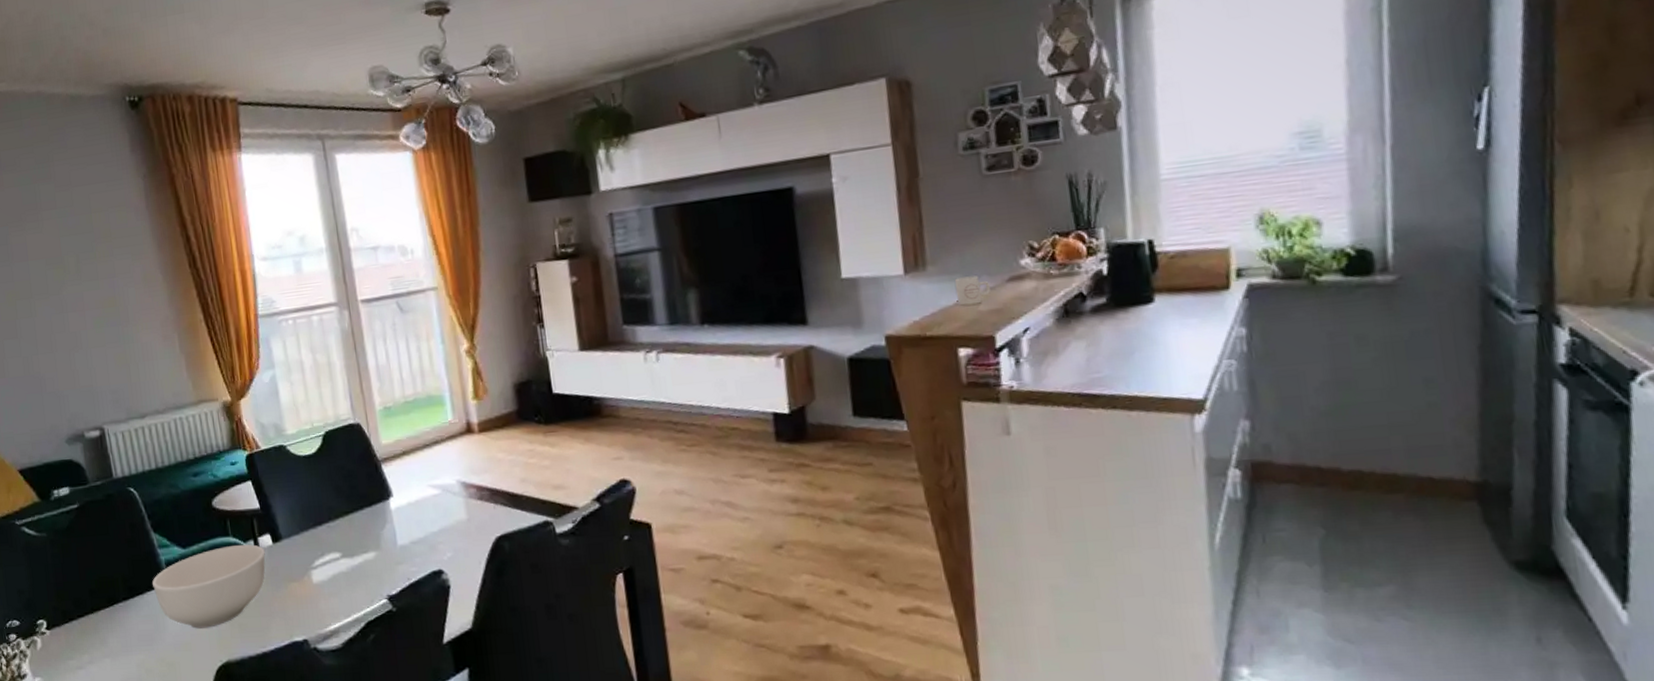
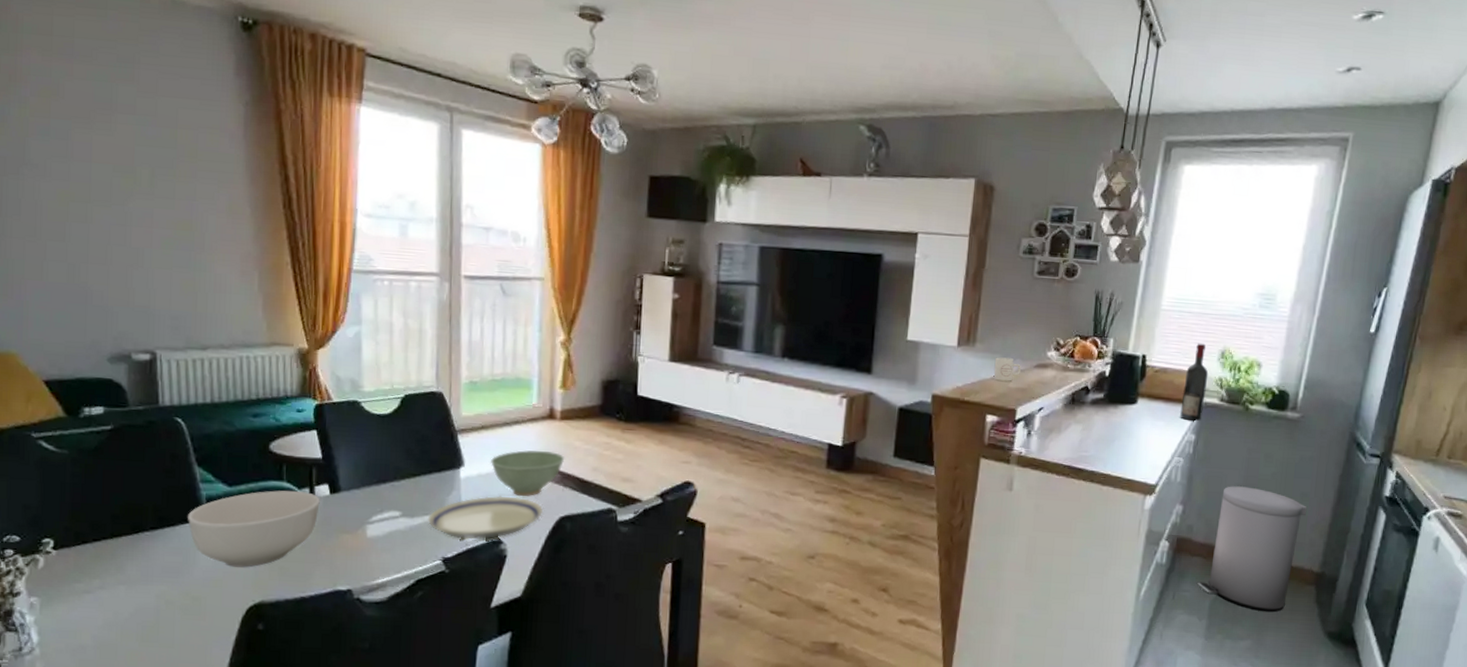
plate: none [366,521,478,574] -> present [427,496,543,539]
bowl: none [418,468,491,521] -> present [491,450,565,497]
wine bottle: none [1214,210,1251,311] -> present [1180,343,1209,421]
pedal bin: none [1294,382,1439,545] -> present [1197,486,1308,613]

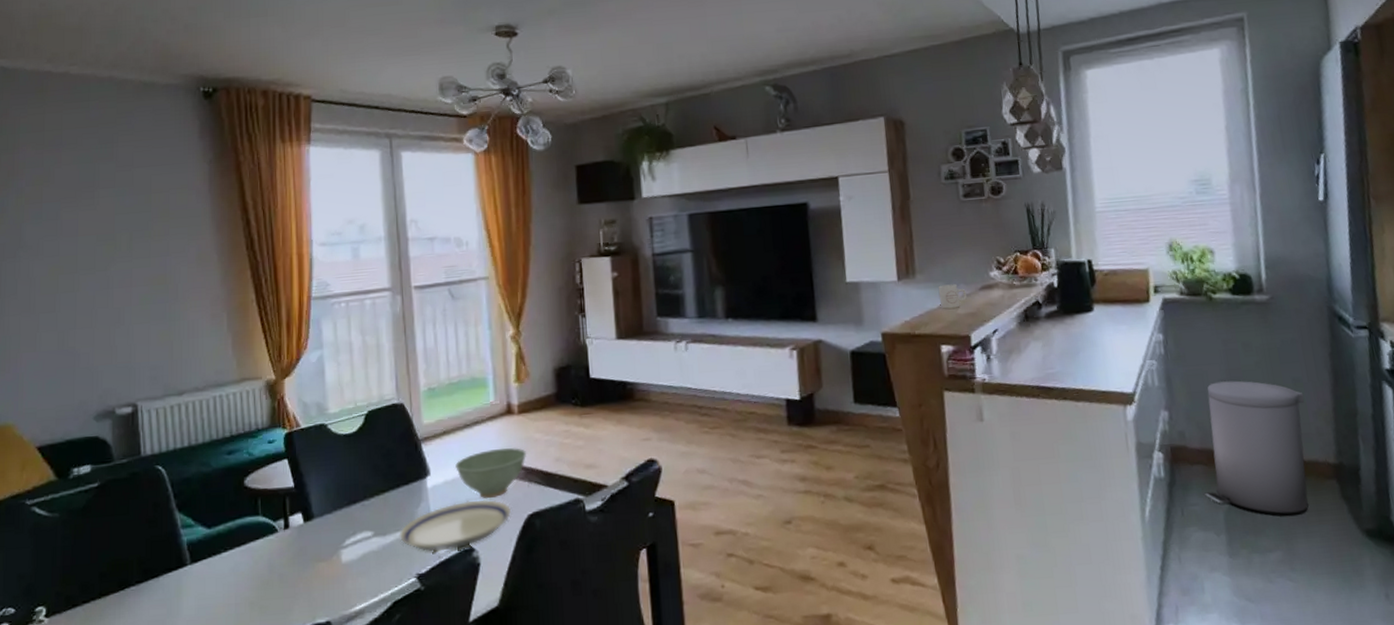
bowl: present [187,490,320,567] -> none [169,523,295,613]
wine bottle: present [1180,343,1209,421] -> none [1137,239,1165,320]

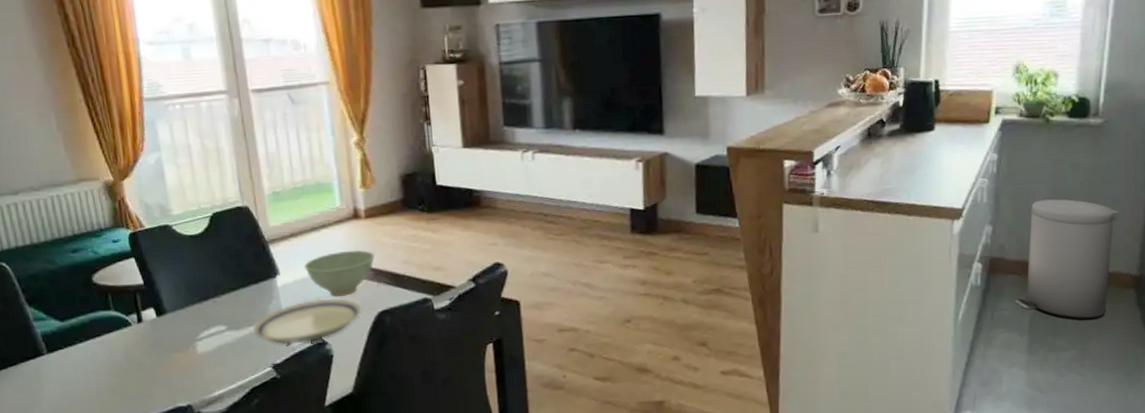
mug: present [938,284,968,310] -> none [785,100,814,126]

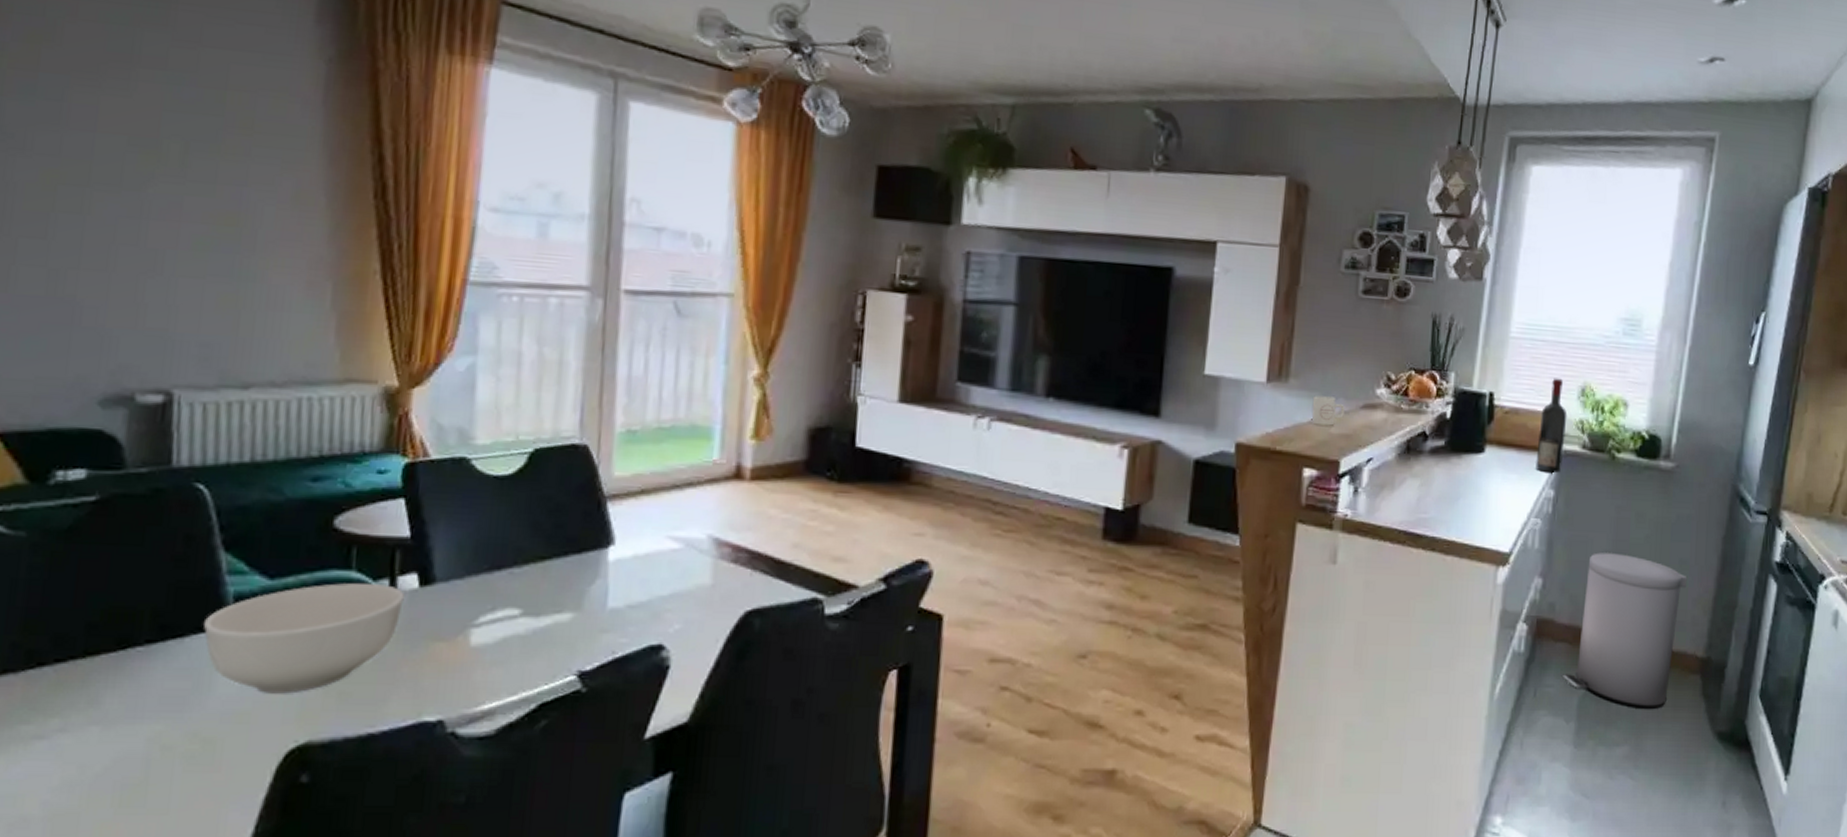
bowl: none [26,318,149,397] -> present [202,583,405,694]
plate: present [252,298,361,345] -> none [558,584,722,645]
bowl: present [304,250,375,298] -> none [652,521,755,585]
mug: none [785,100,814,126] -> present [1311,395,1345,427]
wine bottle: none [980,60,1005,140] -> present [1536,378,1568,473]

